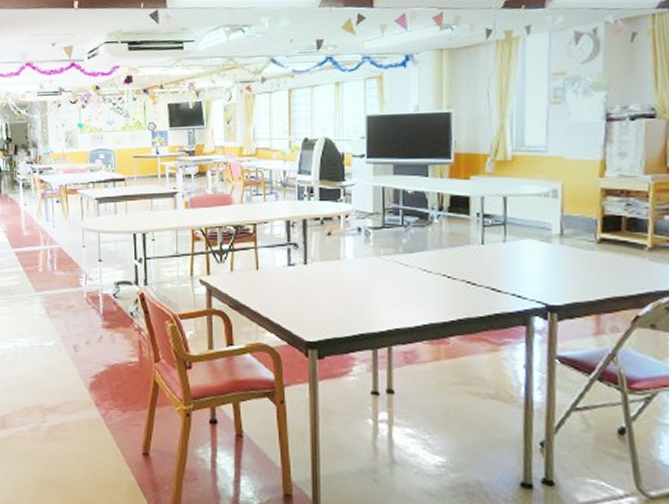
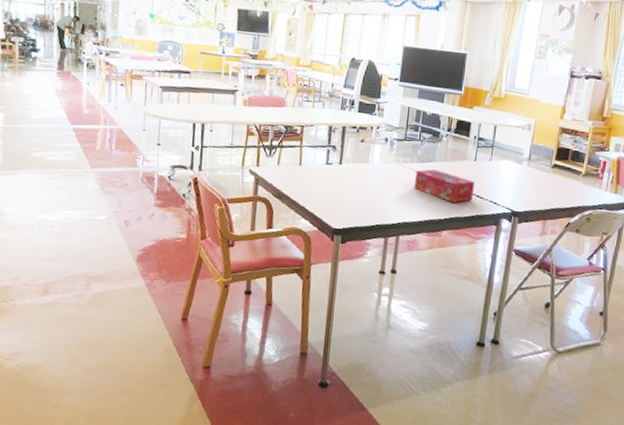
tissue box: none [402,260,487,300] -> present [413,169,475,203]

